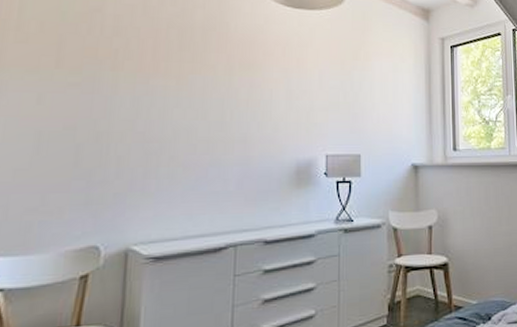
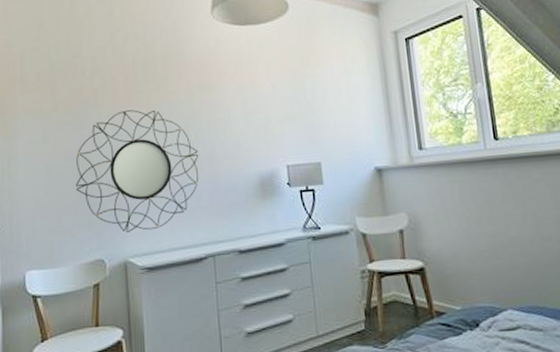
home mirror: none [72,79,232,217] -> present [75,110,199,234]

